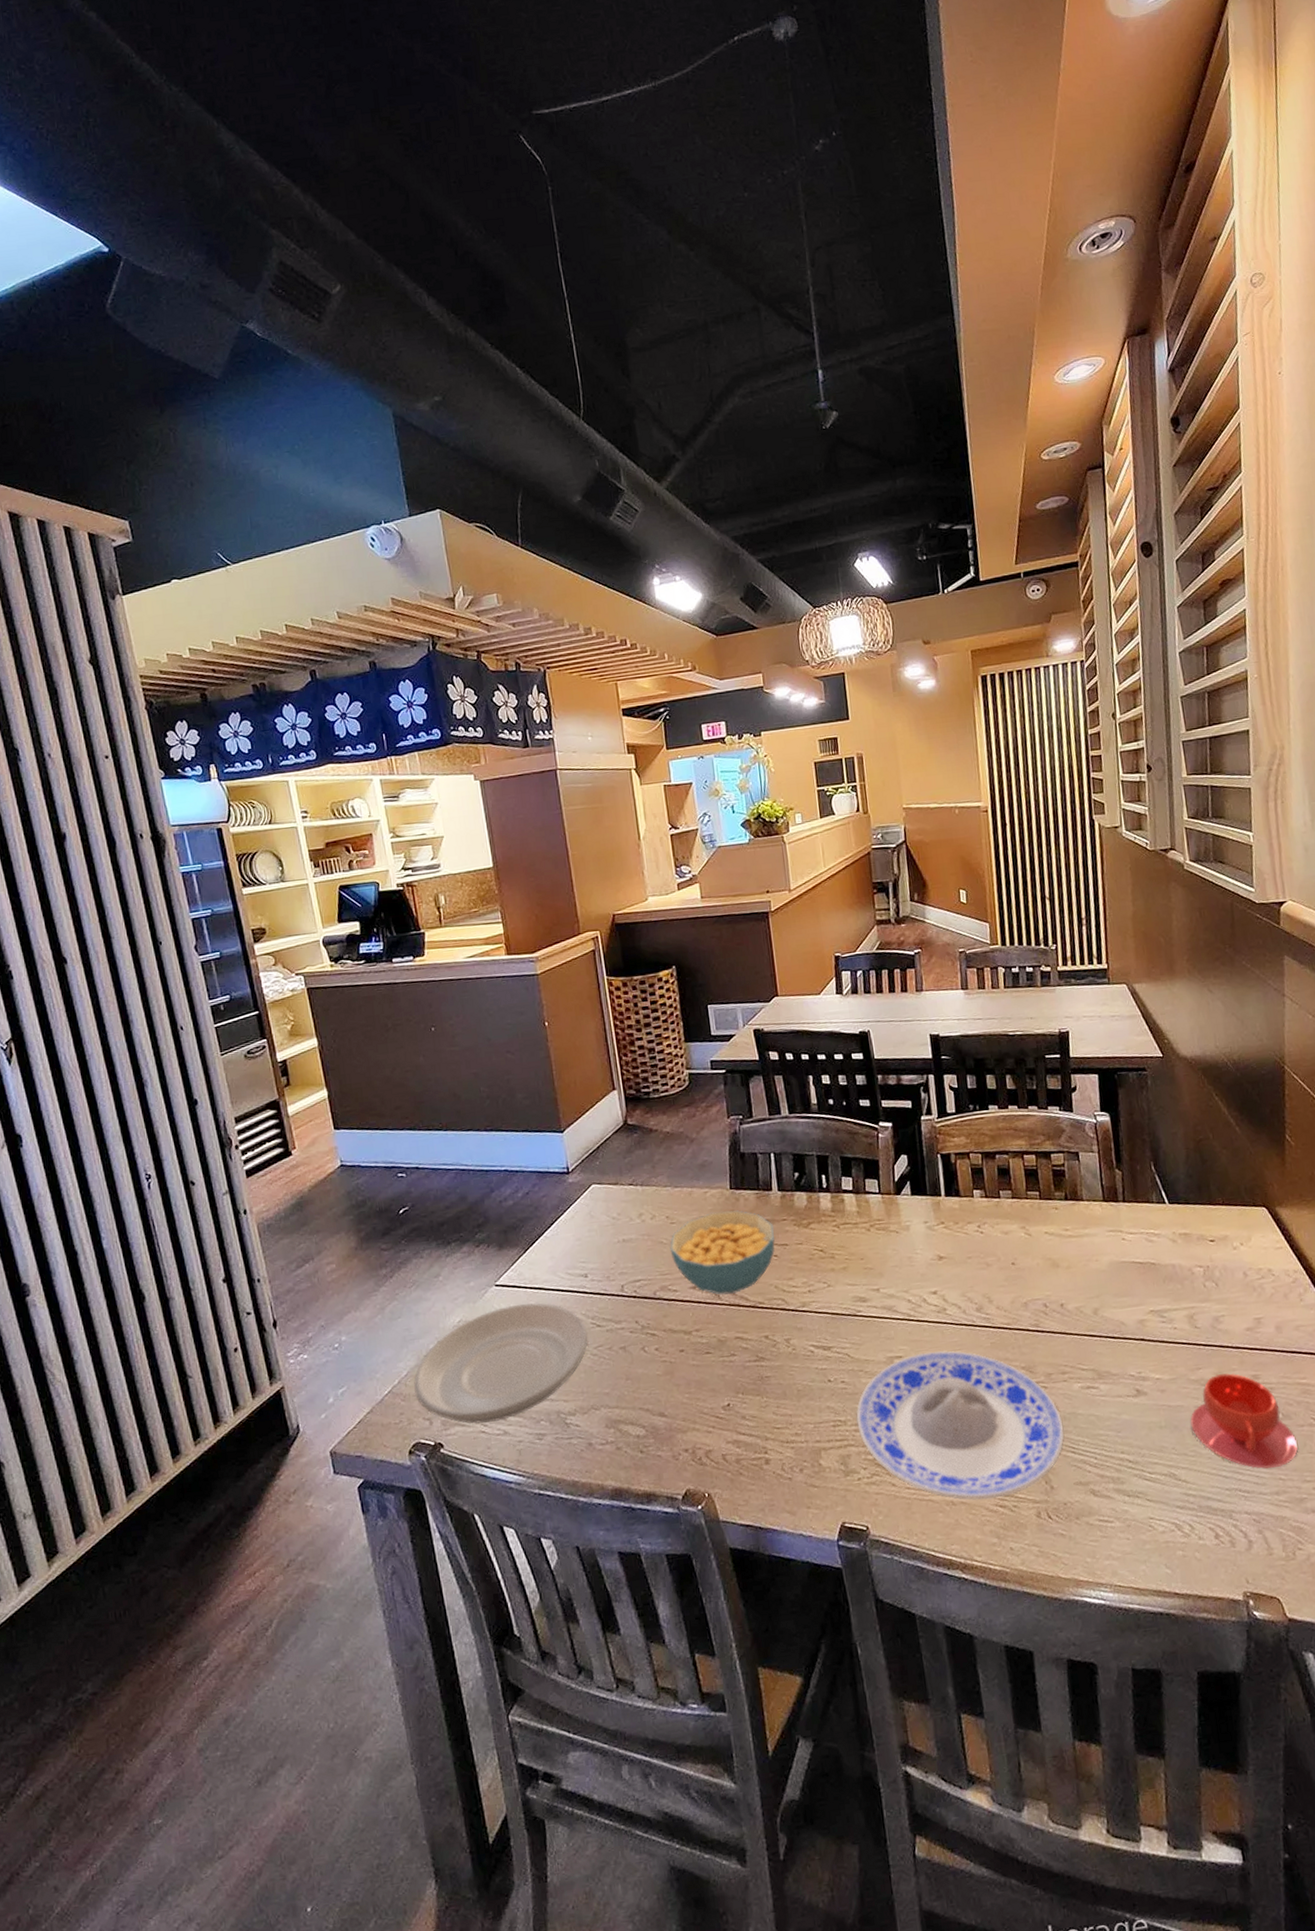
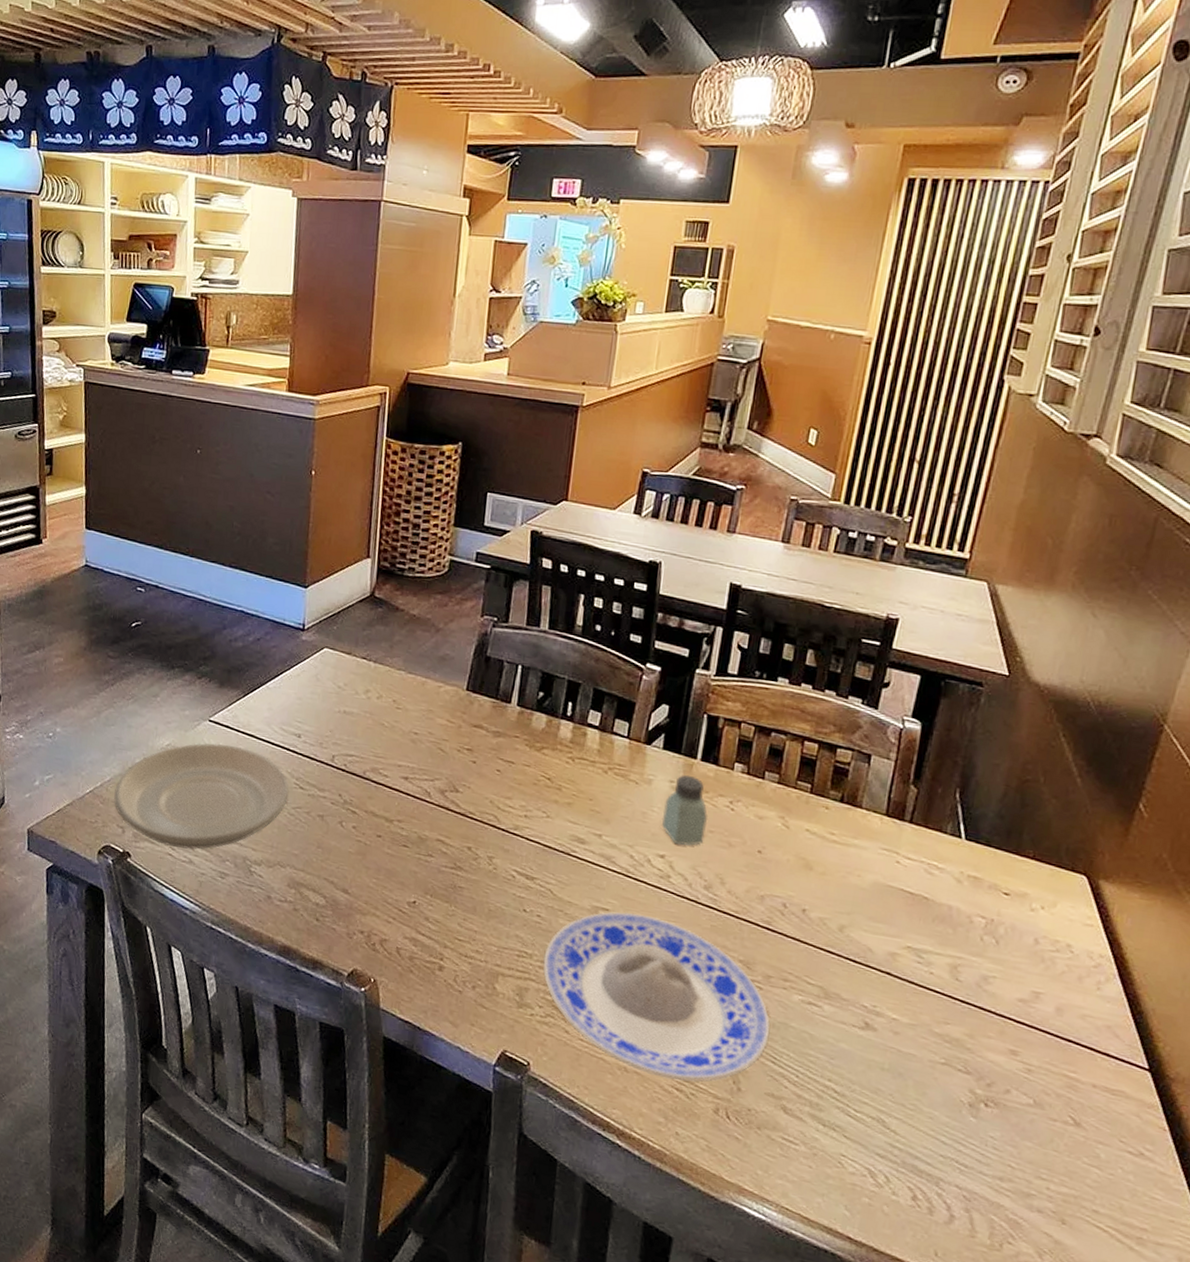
cereal bowl: present [670,1210,776,1295] -> none [389,709,504,797]
saltshaker: none [925,1212,966,1279] -> present [661,774,709,846]
teacup: present [1190,1373,1298,1469] -> none [918,1035,1043,1155]

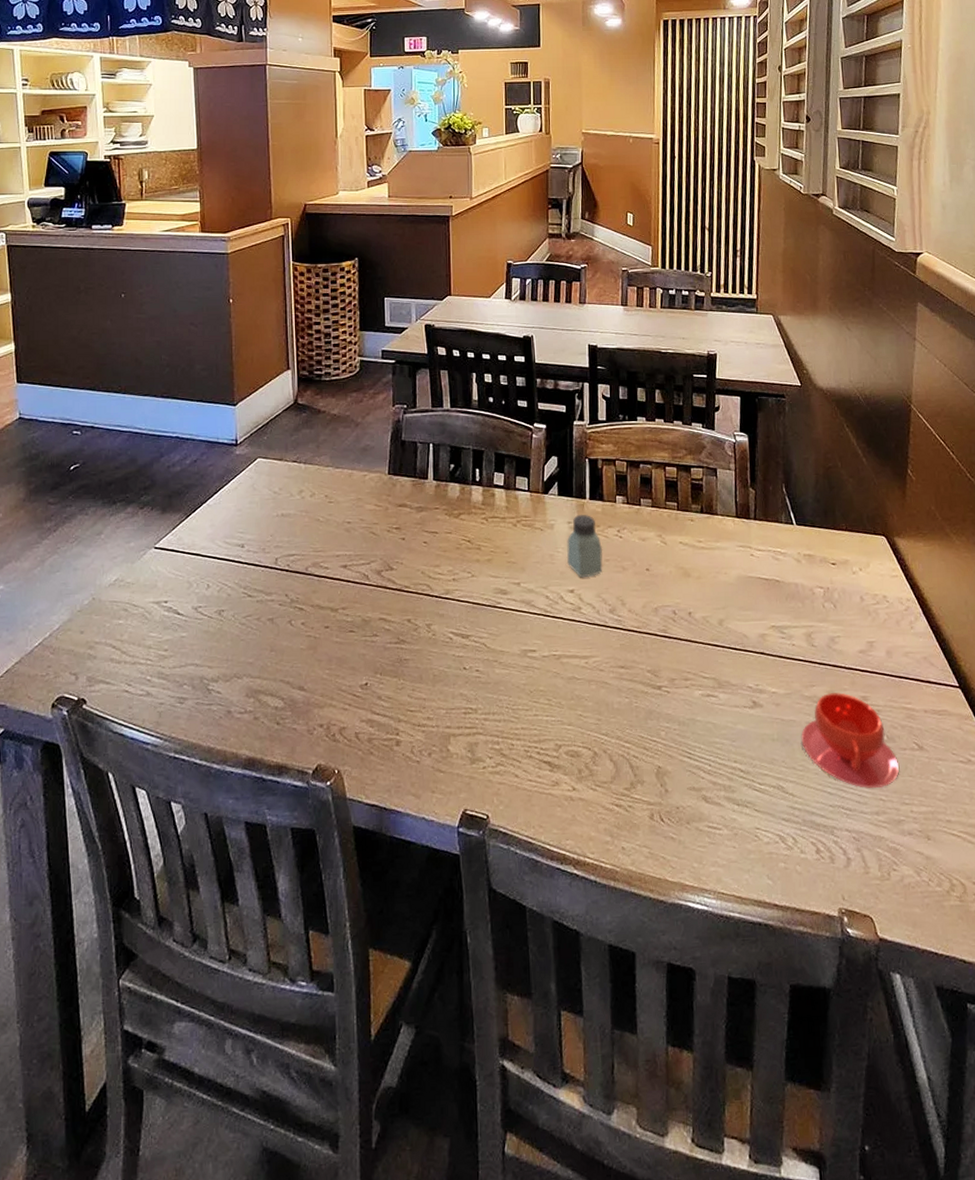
plate: present [113,743,289,850] -> none [63,567,238,683]
plate: present [543,911,770,1082] -> none [487,648,682,798]
teacup: none [918,1035,1043,1155] -> present [801,692,900,789]

